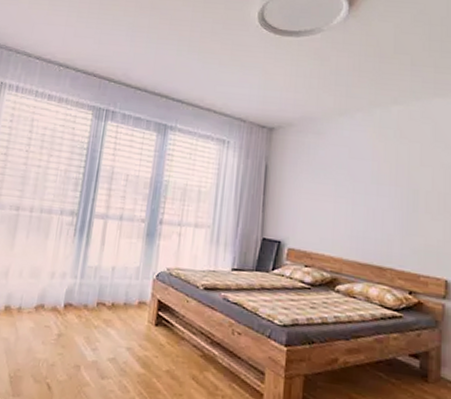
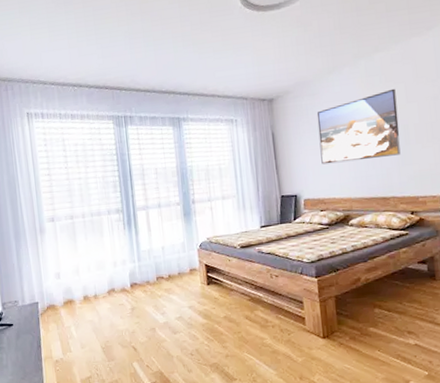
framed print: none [315,146,410,222] -> present [316,88,401,165]

